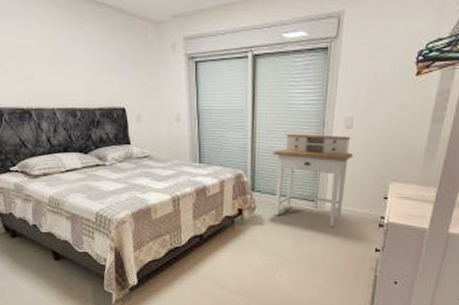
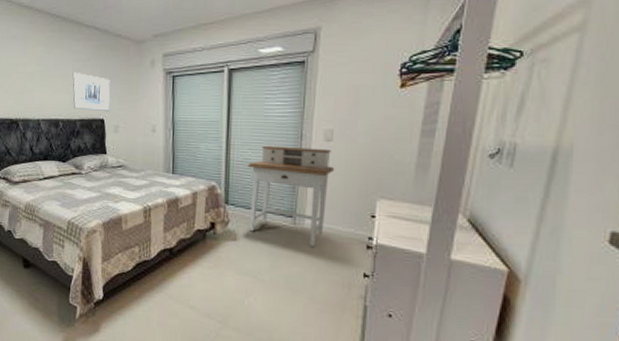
wall art: none [86,55,131,100] -> present [72,72,111,112]

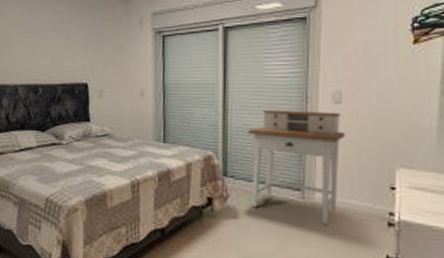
wall art: present [72,72,111,112] -> none [54,33,95,76]

